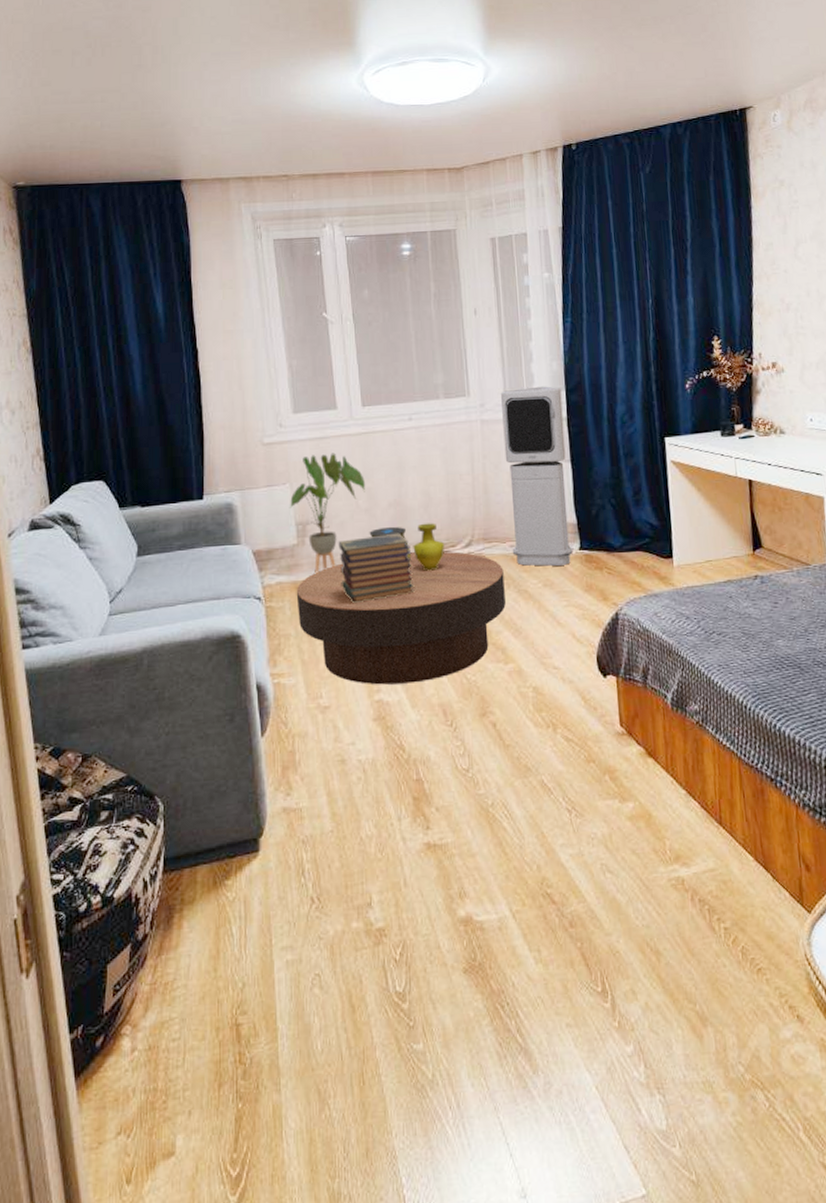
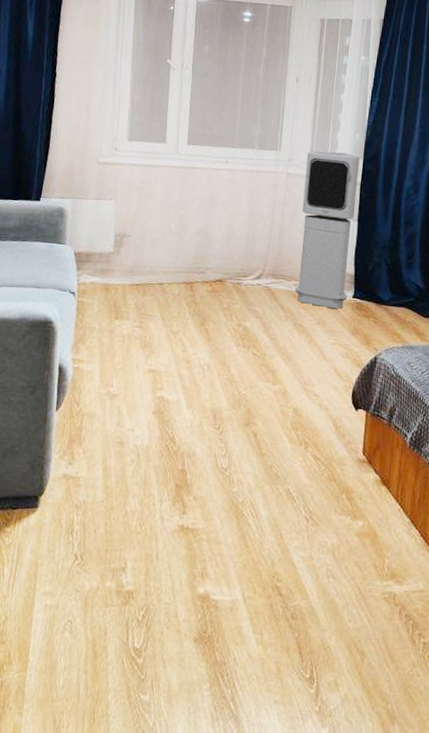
house plant: present [289,453,365,574] -> none [111,179,180,281]
coffee table: present [296,551,506,685] -> none [103,275,285,388]
book stack: present [338,533,415,604] -> none [144,255,209,312]
decorative vase: present [369,523,444,571] -> none [175,250,238,295]

